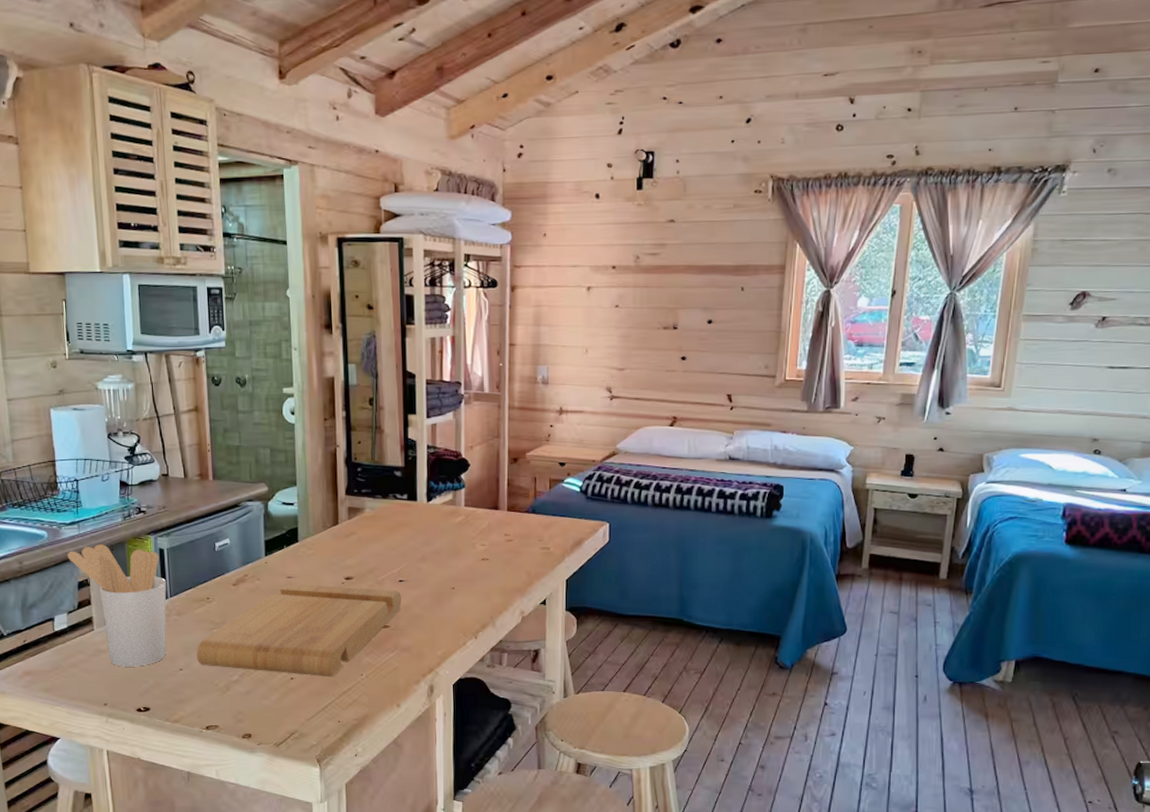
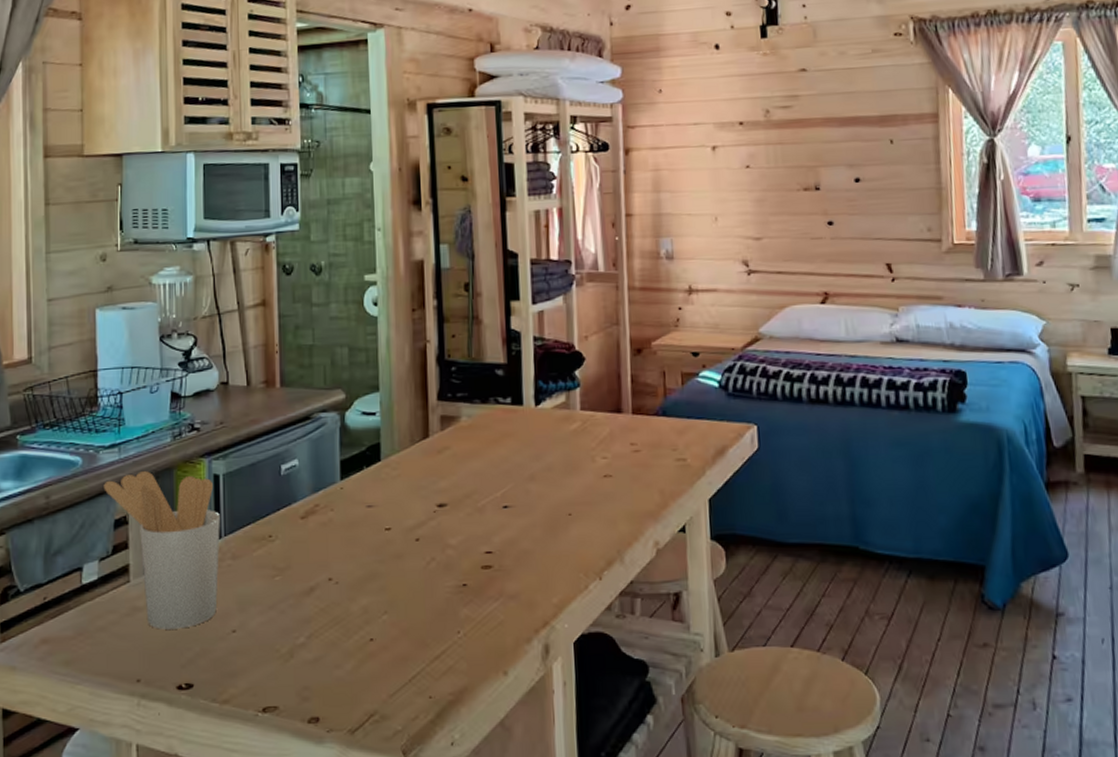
cutting board: present [196,583,402,677] -> none [253,514,507,637]

